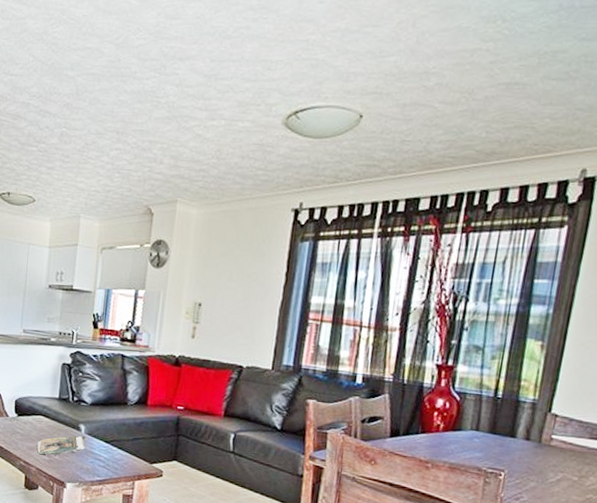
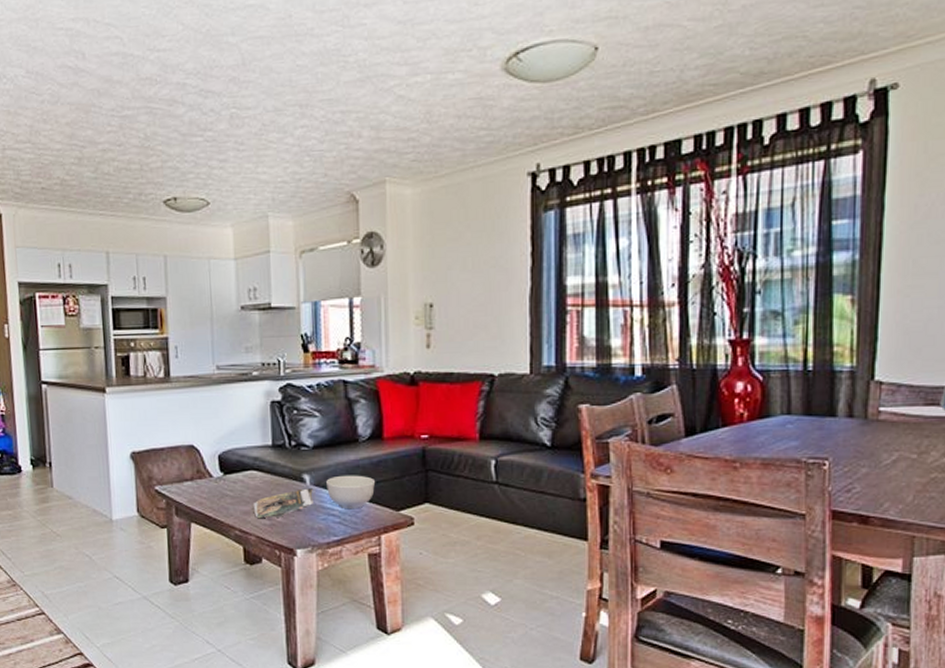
bowl: none [97,429,137,458] -> present [326,475,376,510]

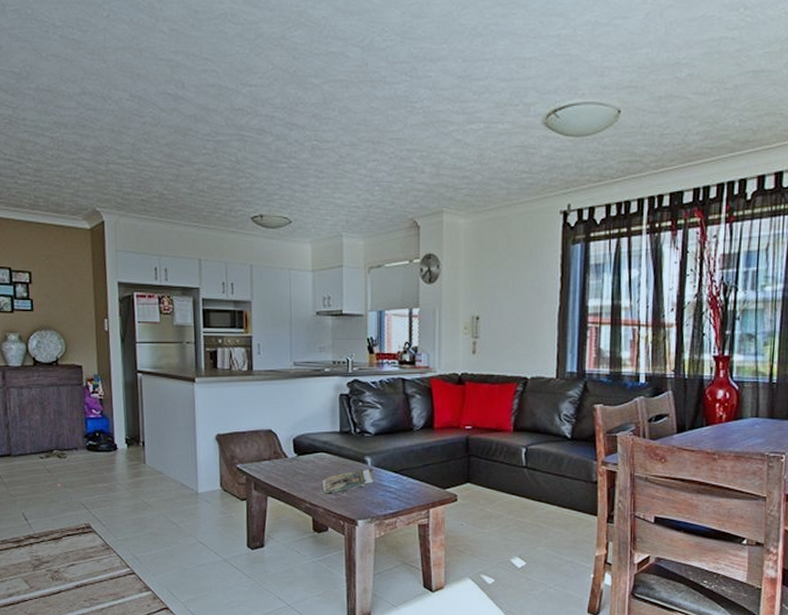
bowl: present [326,475,376,510] -> none [385,458,427,487]

